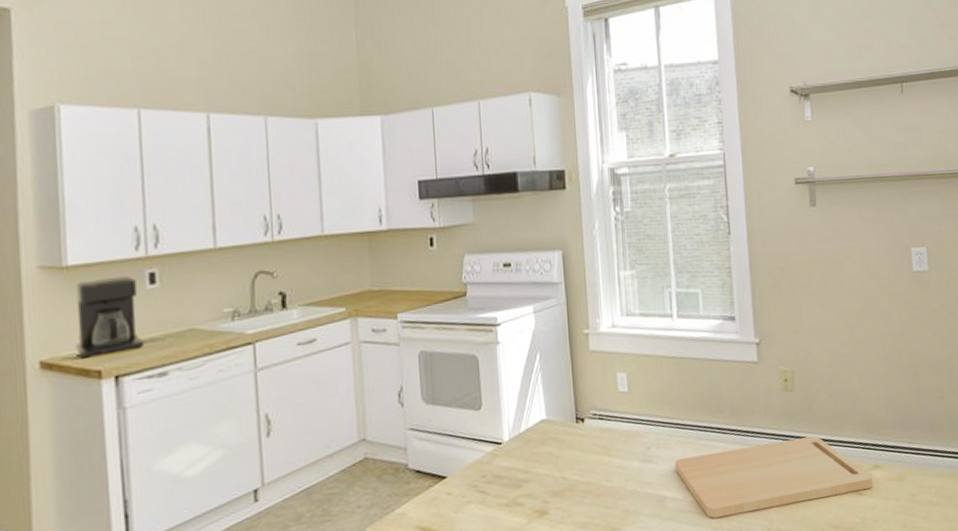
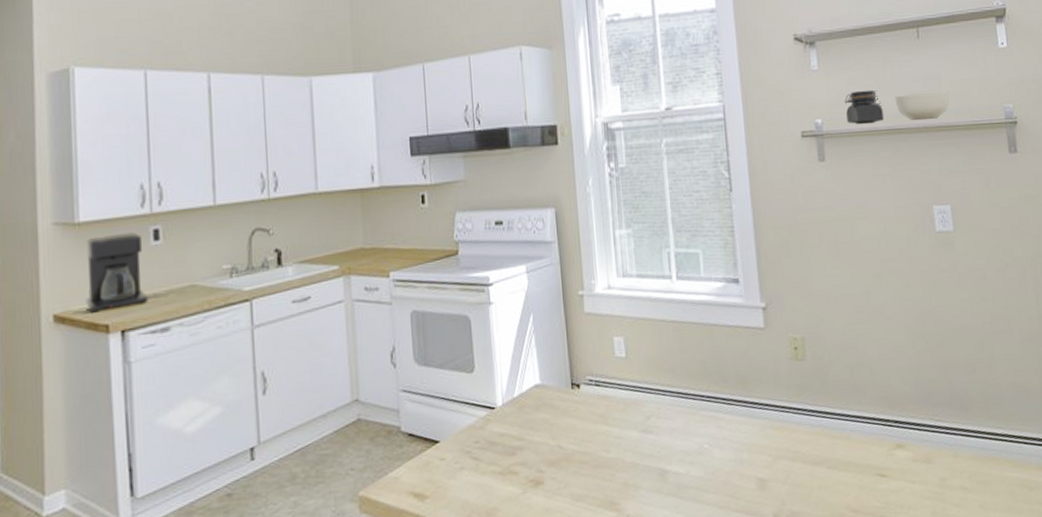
cutting board: present [675,436,872,518] -> none [676,410,896,496]
jar: none [835,140,870,173] -> present [844,89,885,125]
bowl: none [880,143,929,170] -> present [895,92,950,121]

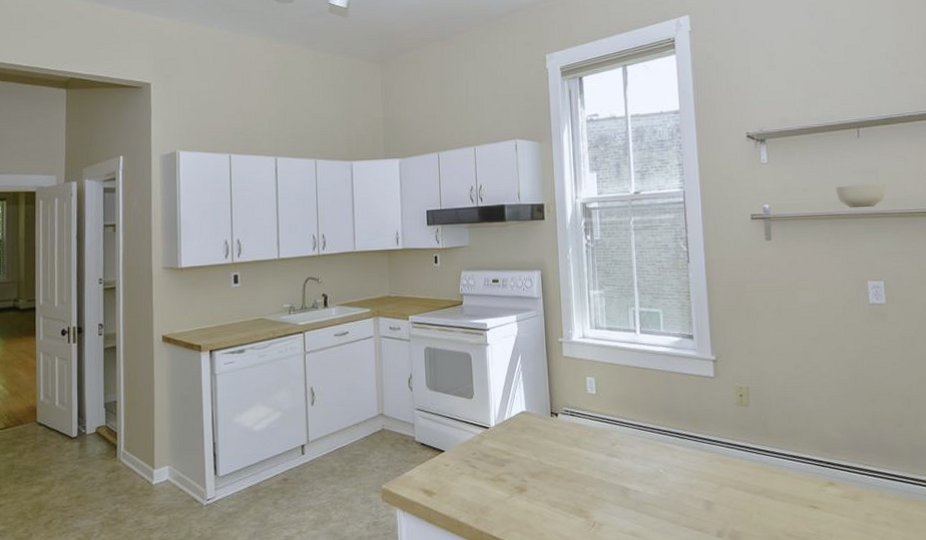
coffee maker: present [86,232,149,313] -> none [185,277,230,336]
jar: present [844,89,885,125] -> none [790,180,826,210]

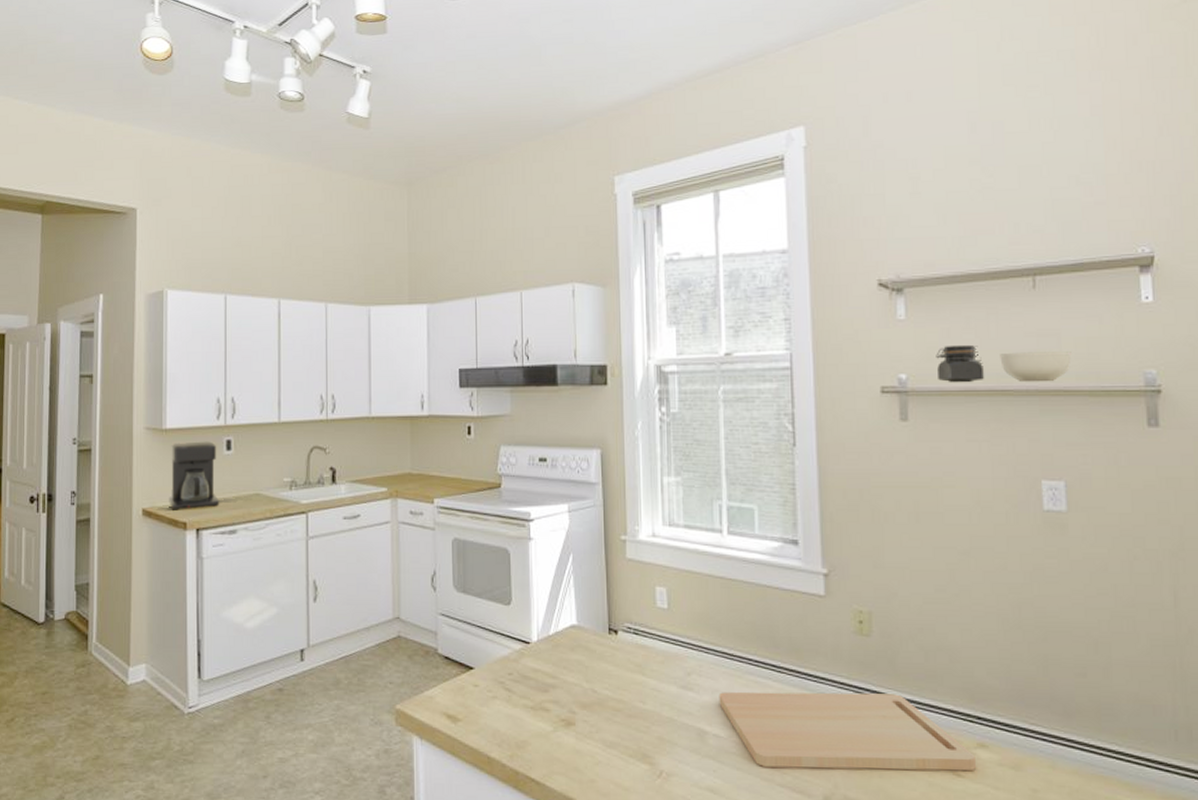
coffee maker: none [185,277,230,336] -> present [169,441,220,510]
cutting board: none [637,449,827,512] -> present [719,692,976,772]
jar: none [790,180,826,210] -> present [936,344,985,383]

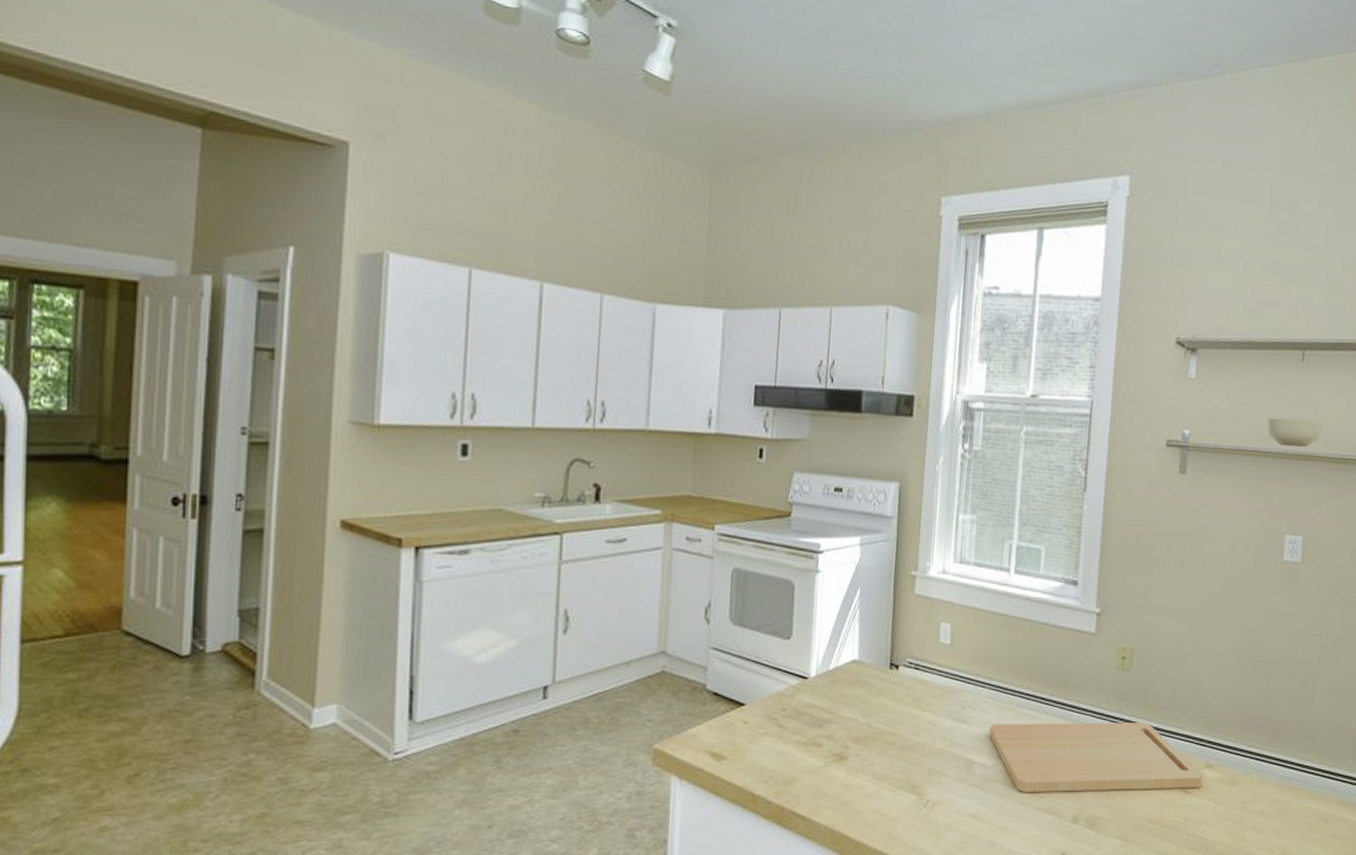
coffee maker: present [169,441,220,510] -> none [378,442,449,524]
jar: present [936,344,985,383] -> none [1215,406,1255,443]

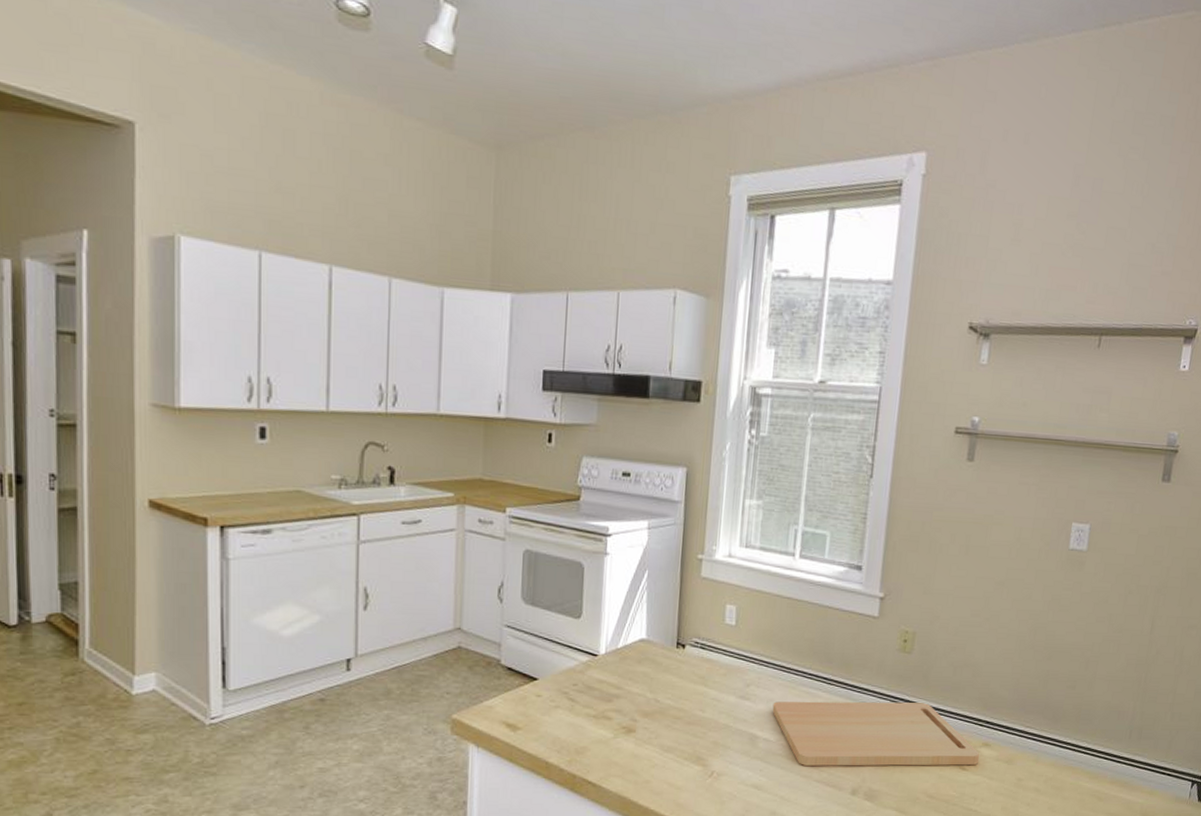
bowl: present [1267,417,1323,448] -> none [1059,405,1117,436]

